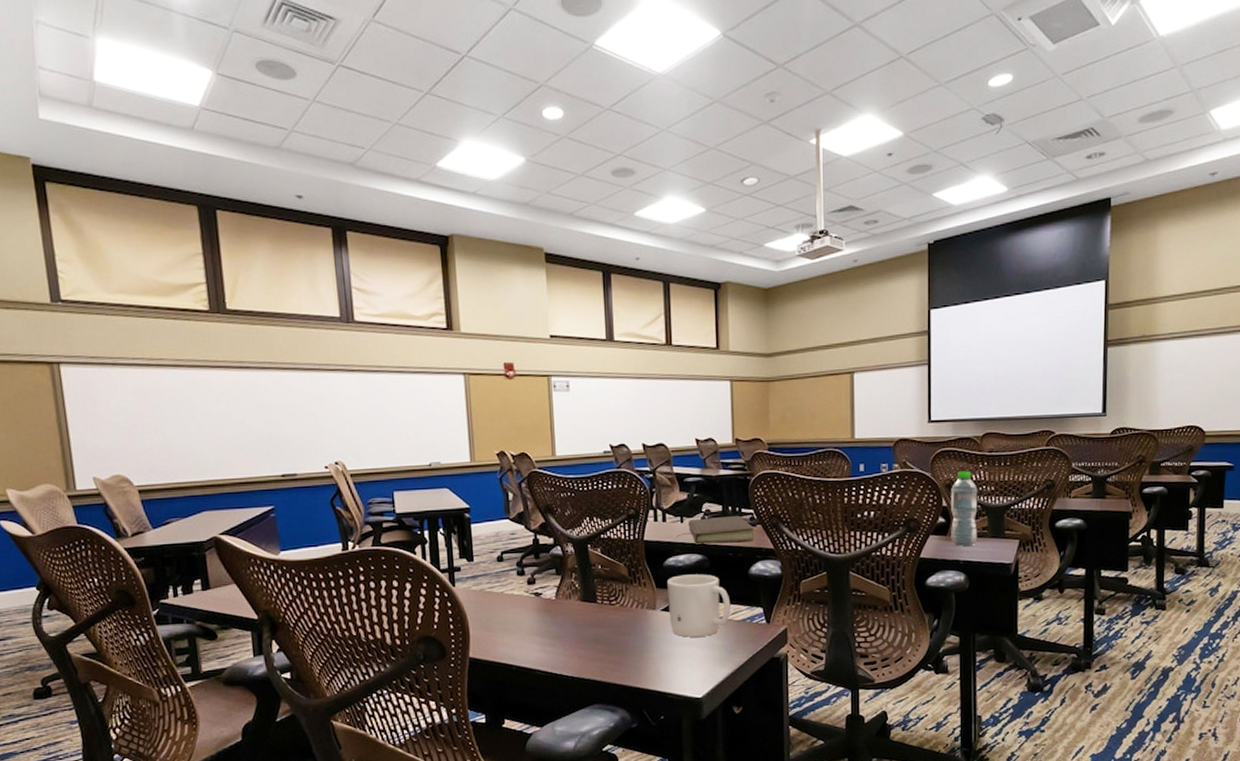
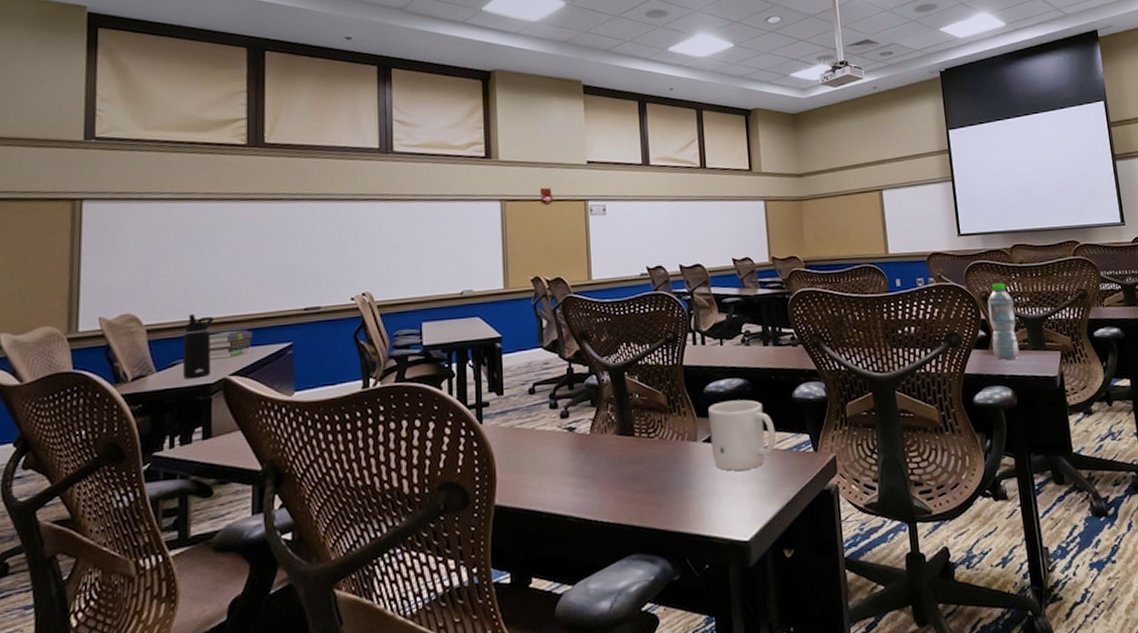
water bottle: none [172,477,203,536] -> present [182,314,214,378]
books: none [196,492,239,520] -> present [209,329,253,360]
book: present [676,515,755,544] -> none [716,335,797,368]

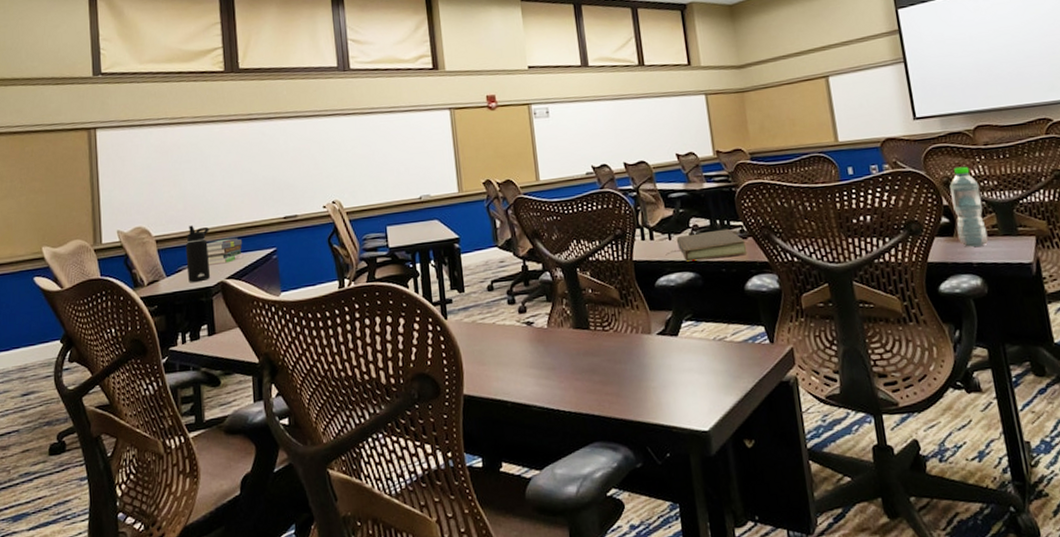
mug: present [707,399,776,471] -> none [659,292,731,363]
book: none [716,335,797,368] -> present [665,228,747,262]

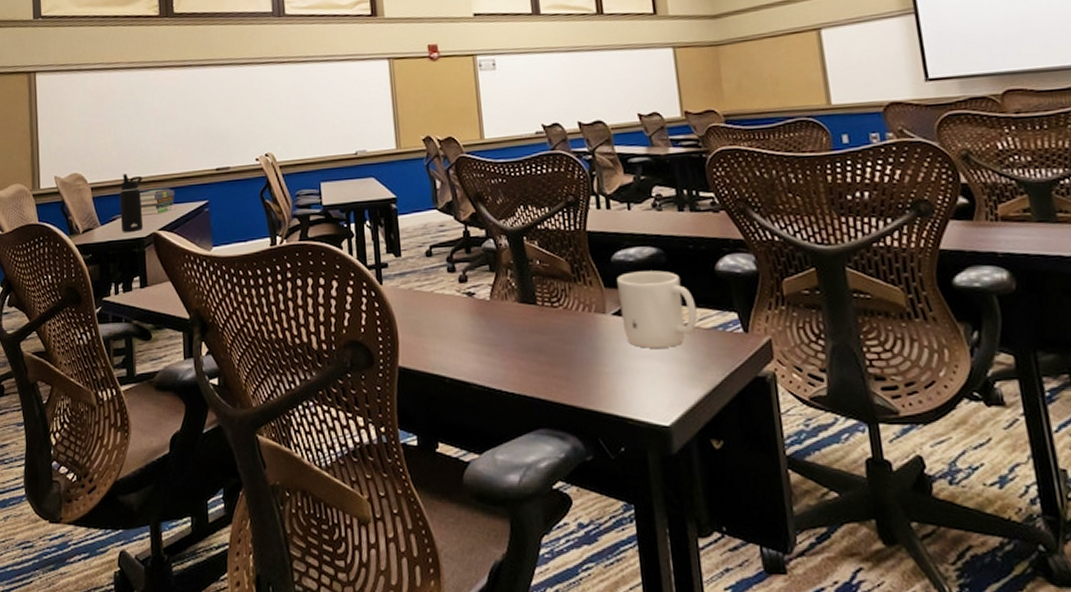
mug: none [659,292,731,363] -> present [616,270,698,348]
book: present [665,228,747,262] -> none [624,200,719,235]
water bottle: present [949,166,989,247] -> none [969,137,1019,234]

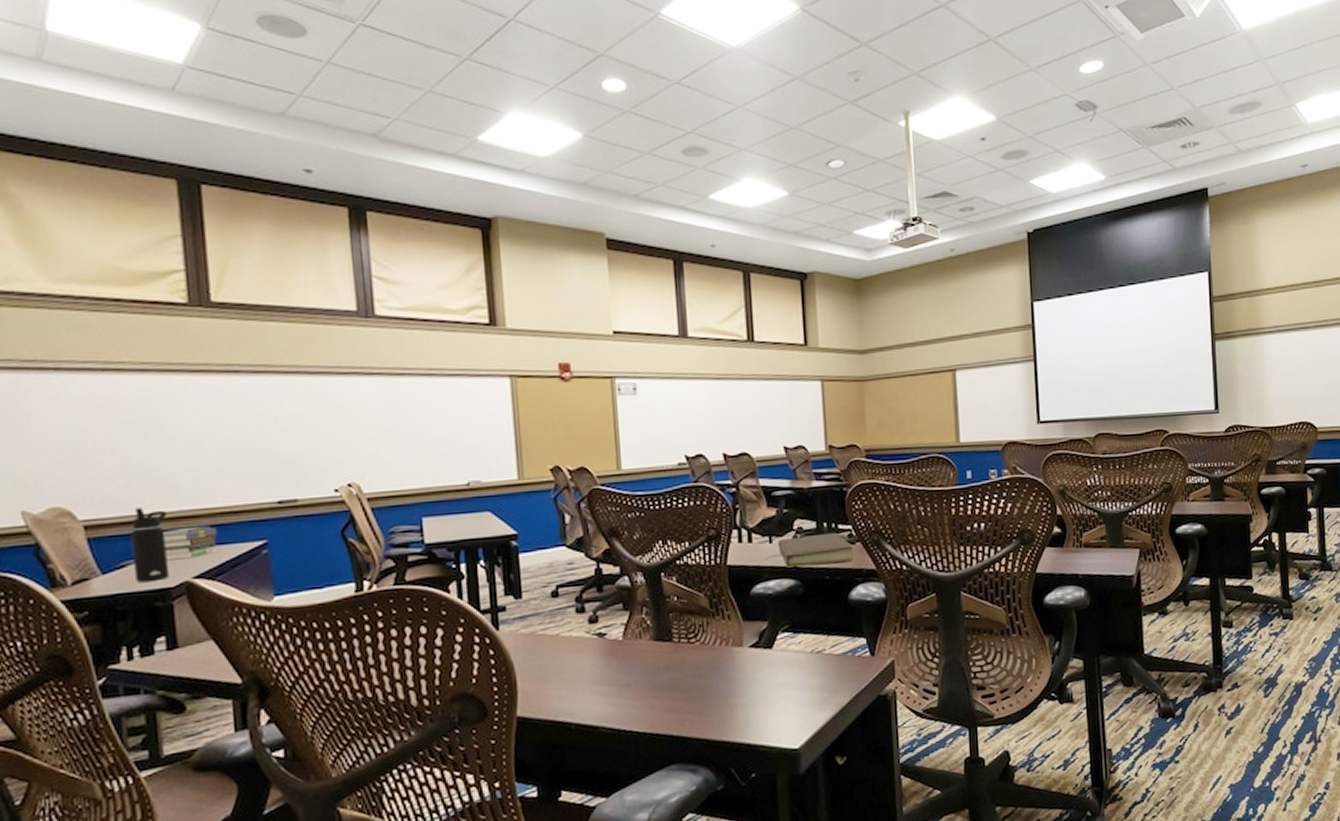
mug: present [616,270,698,348] -> none [754,601,830,677]
book: none [624,200,719,235] -> present [764,532,854,568]

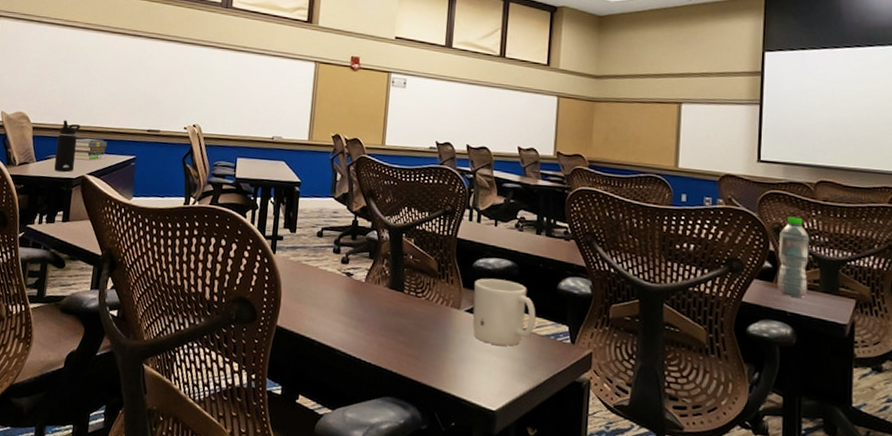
mug: none [754,601,830,677] -> present [472,278,536,346]
book: present [764,532,854,568] -> none [489,224,567,255]
water bottle: none [1065,475,1096,558] -> present [777,216,810,297]

